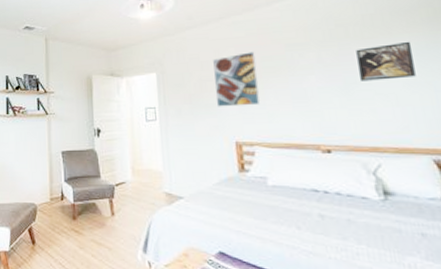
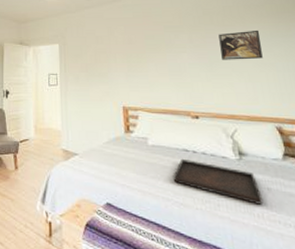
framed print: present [213,51,261,107] -> none [106,31,144,76]
serving tray: none [299,200,416,253] -> present [173,158,264,205]

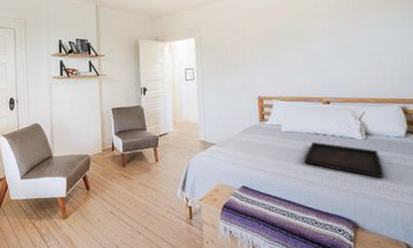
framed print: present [218,29,263,60] -> none [353,13,394,46]

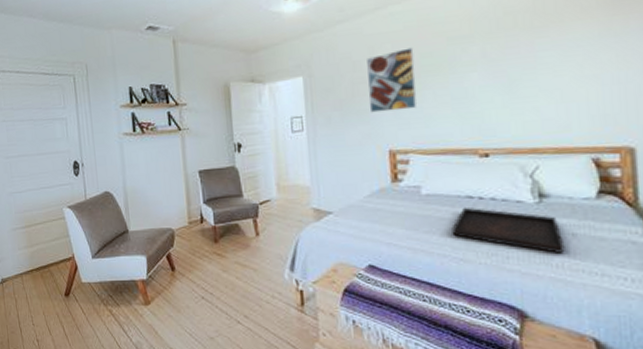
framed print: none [242,20,279,68] -> present [367,47,418,113]

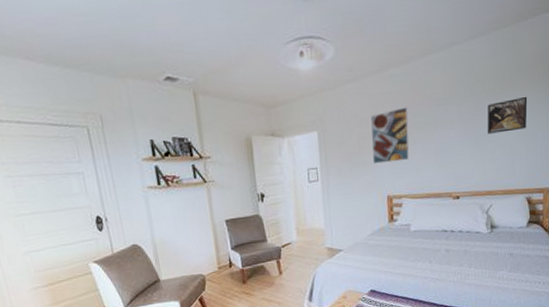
serving tray: present [452,207,565,253] -> none [431,239,505,269]
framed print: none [524,29,584,77] -> present [488,96,528,134]

